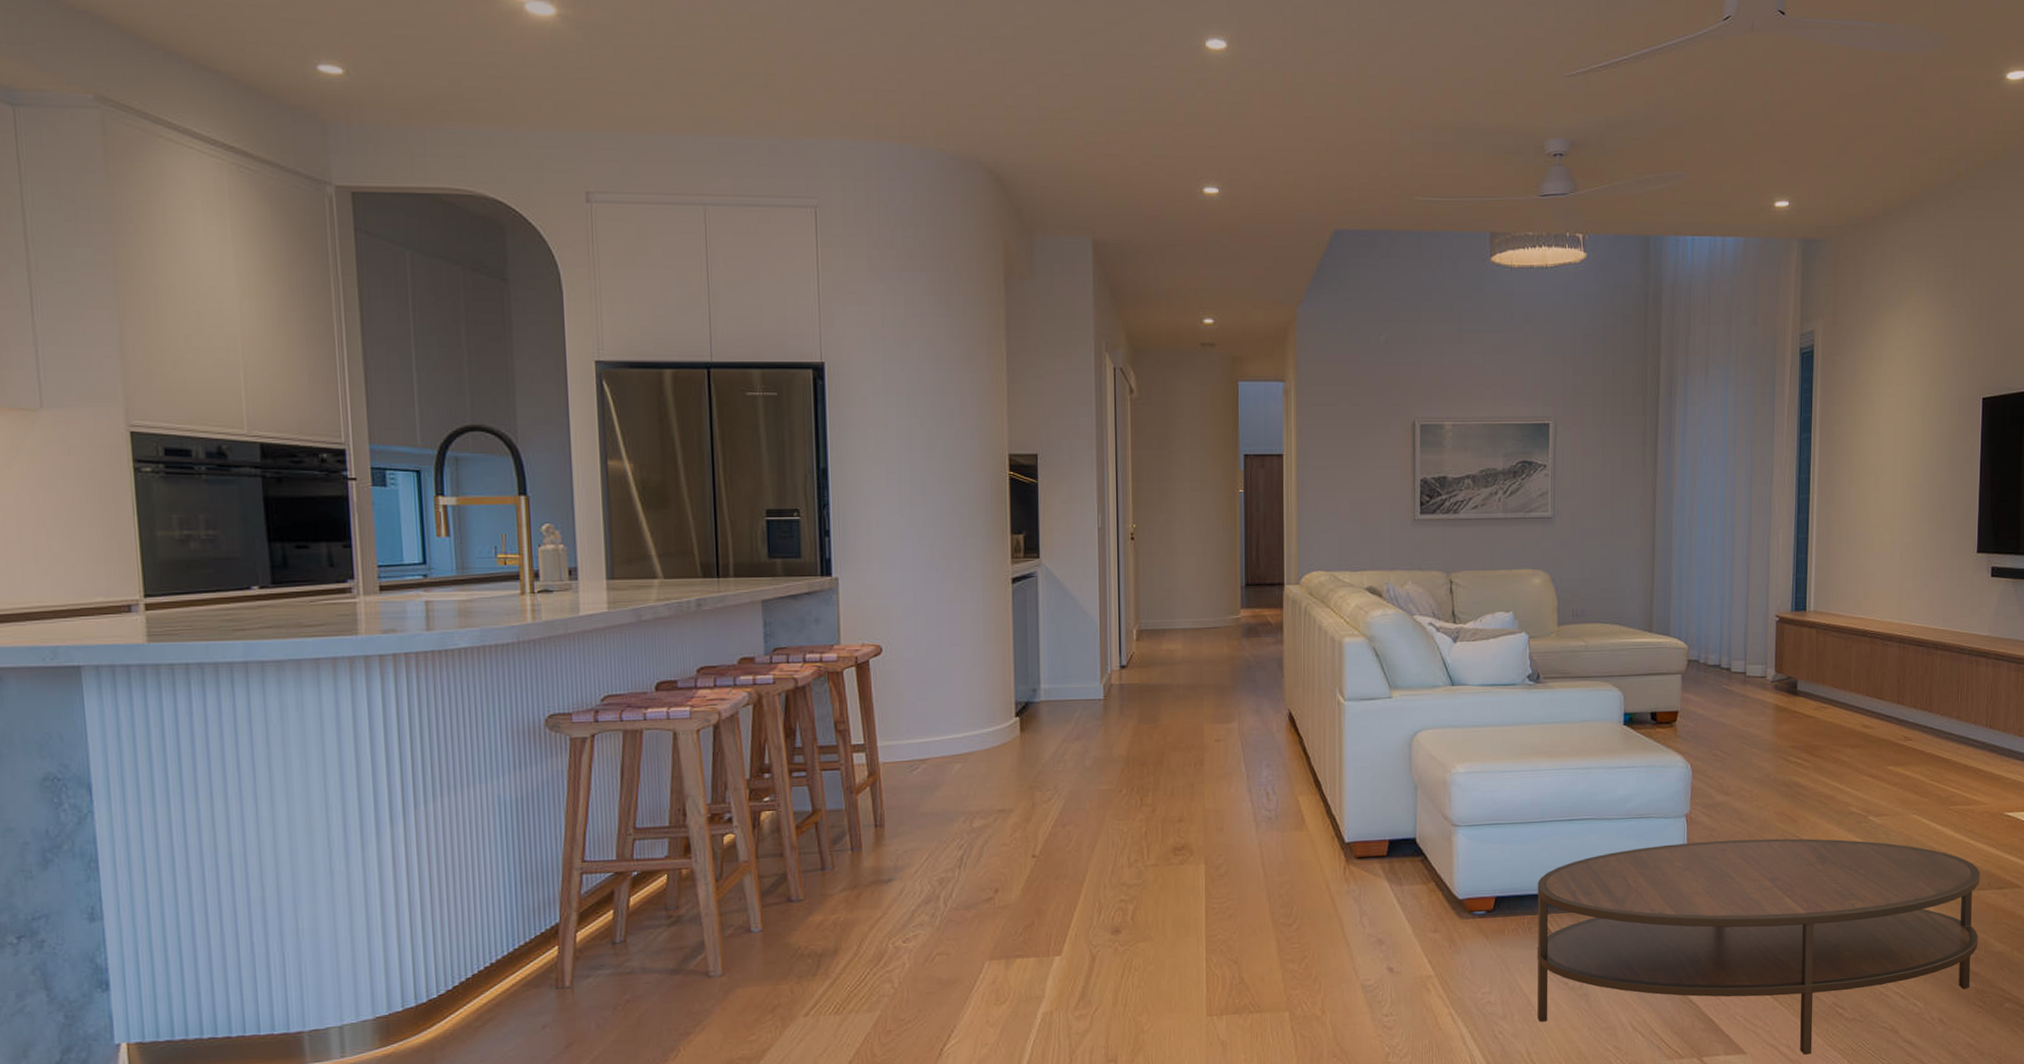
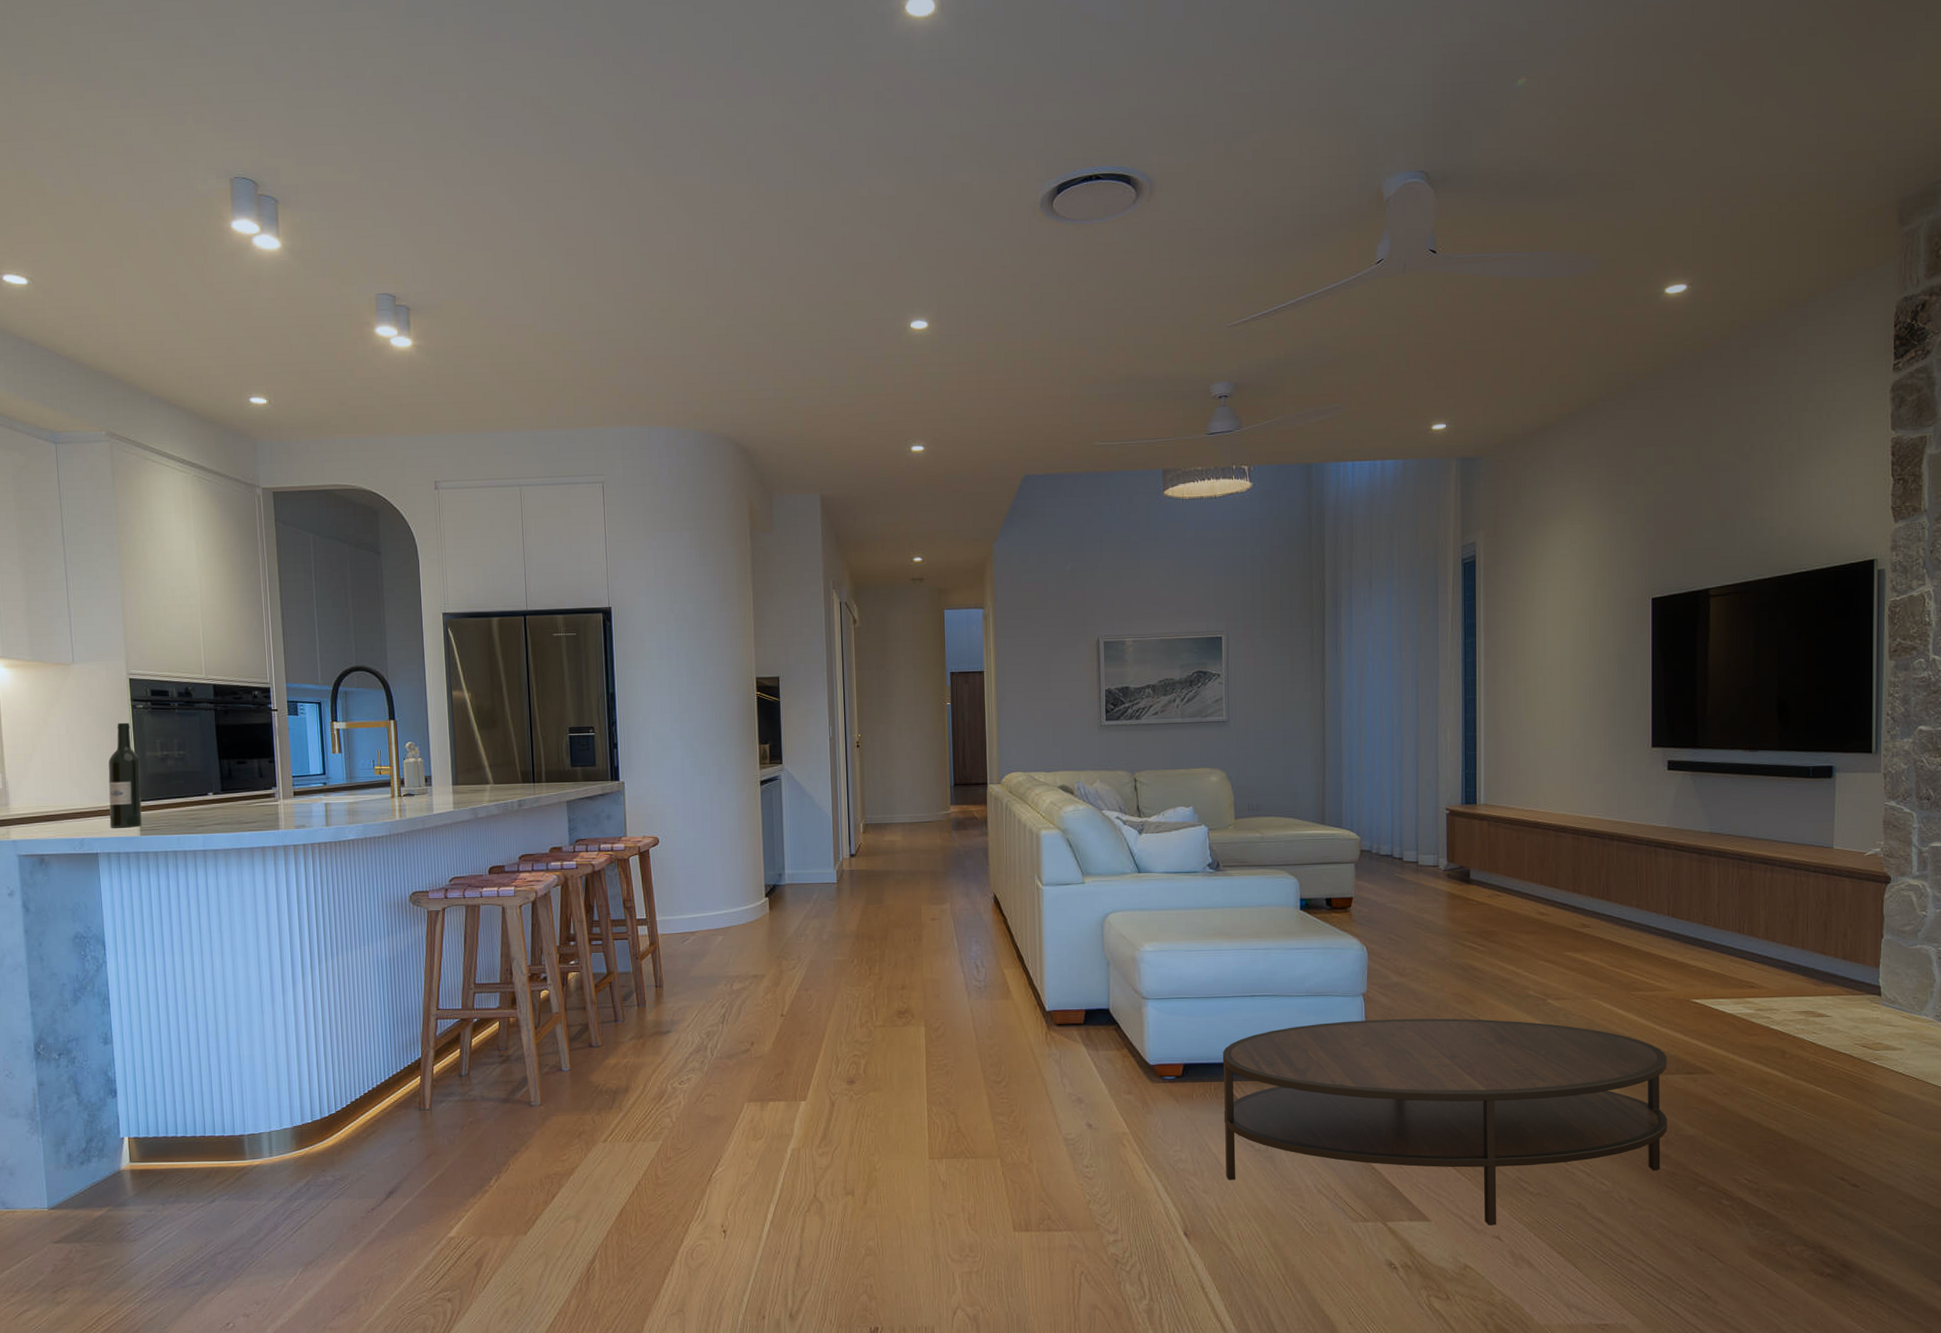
wine bottle: none [96,490,150,633] -> present [108,722,142,828]

